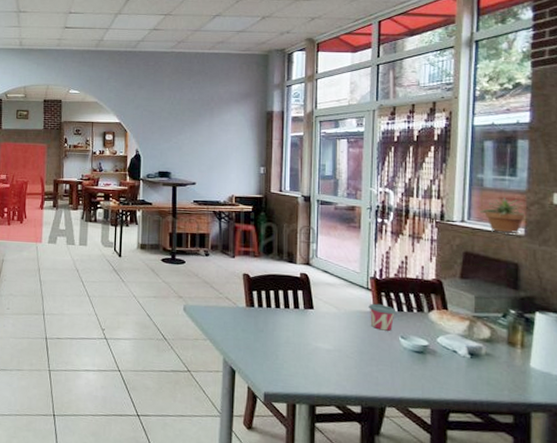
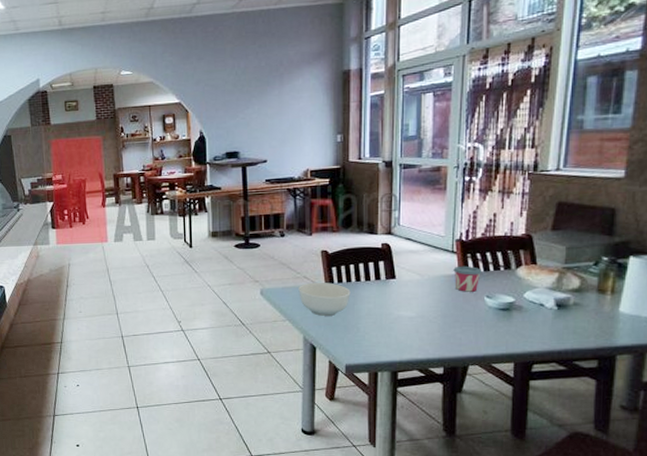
bowl: none [220,303,270,340] -> present [298,282,351,316]
potted plant: present [479,198,525,233] -> none [576,139,627,177]

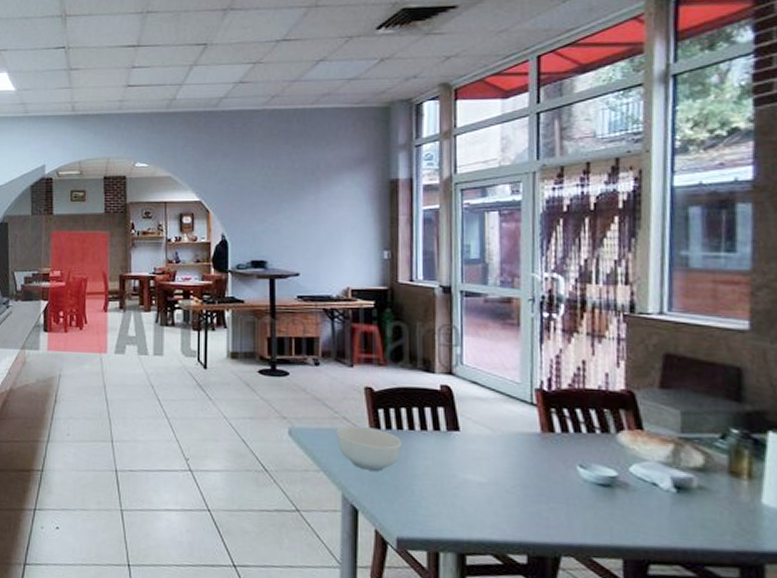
cup: present [453,265,482,292] -> none [534,422,572,458]

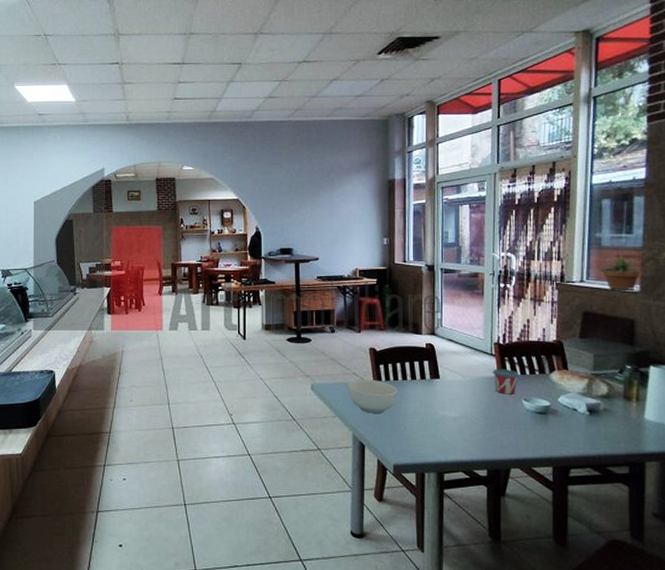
cup: none [534,422,572,458] -> present [493,368,519,394]
potted plant: none [683,281,750,328] -> present [597,255,641,290]

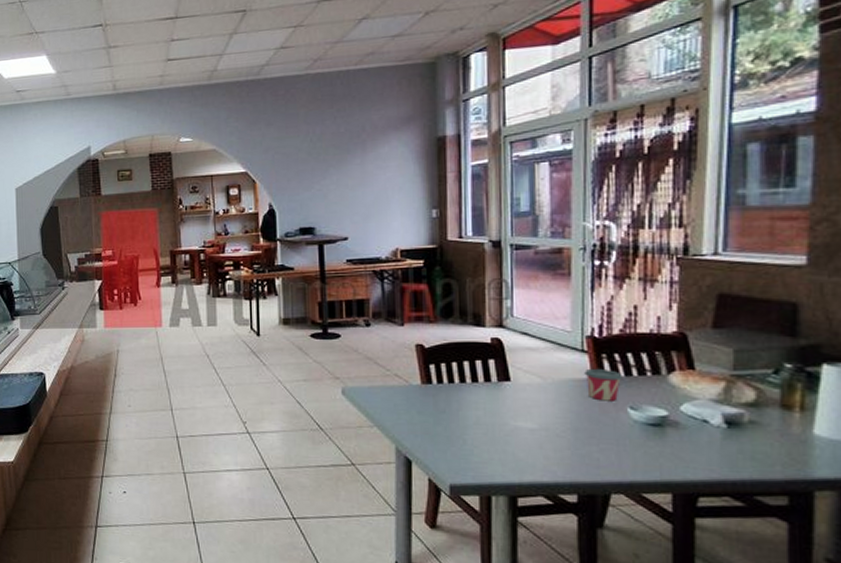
bowl: present [348,379,398,413] -> none [388,381,454,423]
potted plant: present [597,255,641,290] -> none [739,217,808,264]

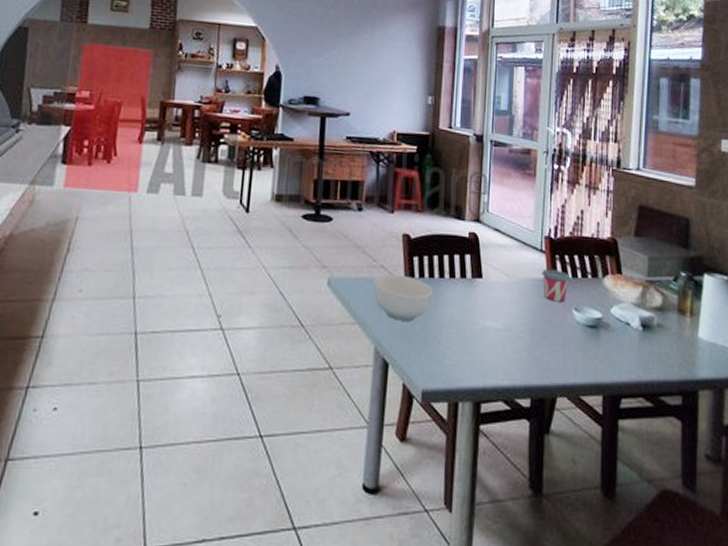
bowl: none [388,381,454,423] -> present [373,274,433,321]

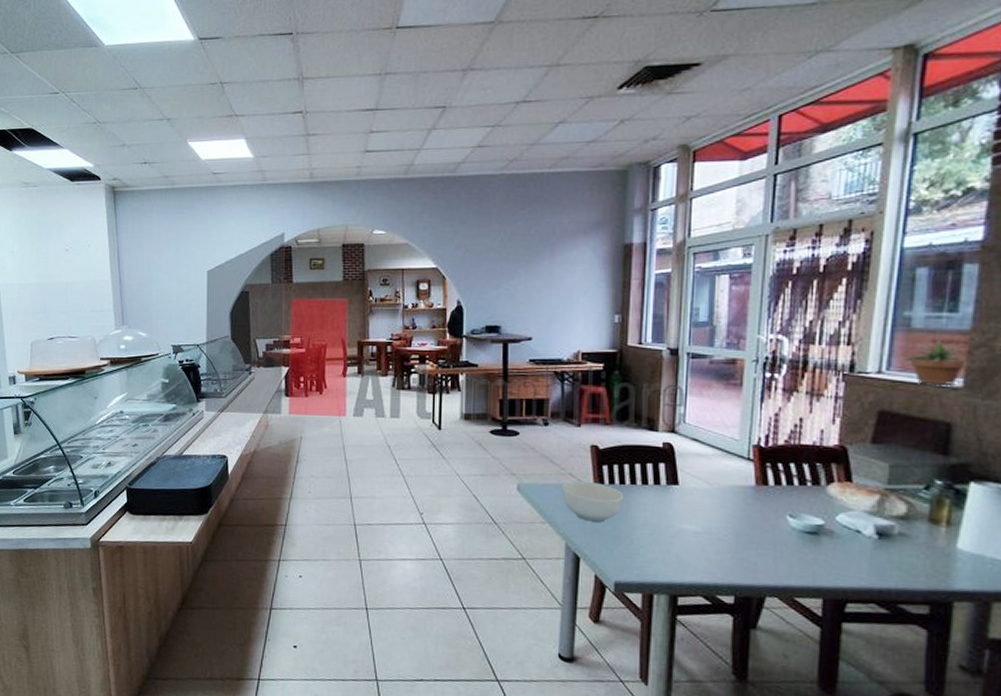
cup: present [542,268,571,302] -> none [749,476,785,509]
potted plant: none [654,143,696,184] -> present [902,340,966,385]

